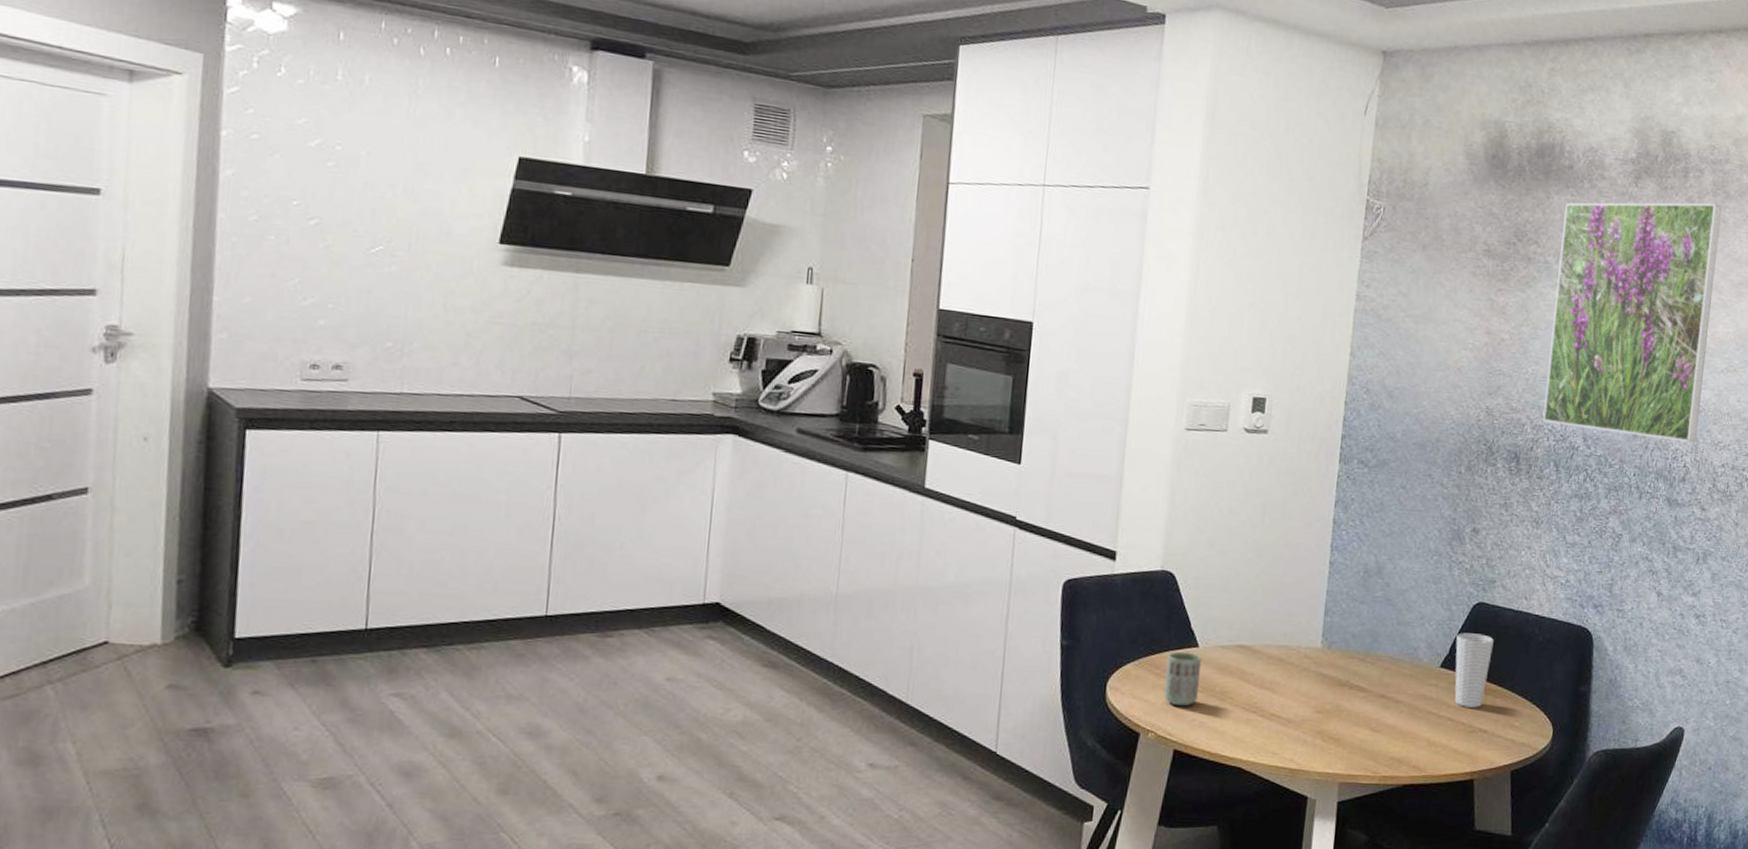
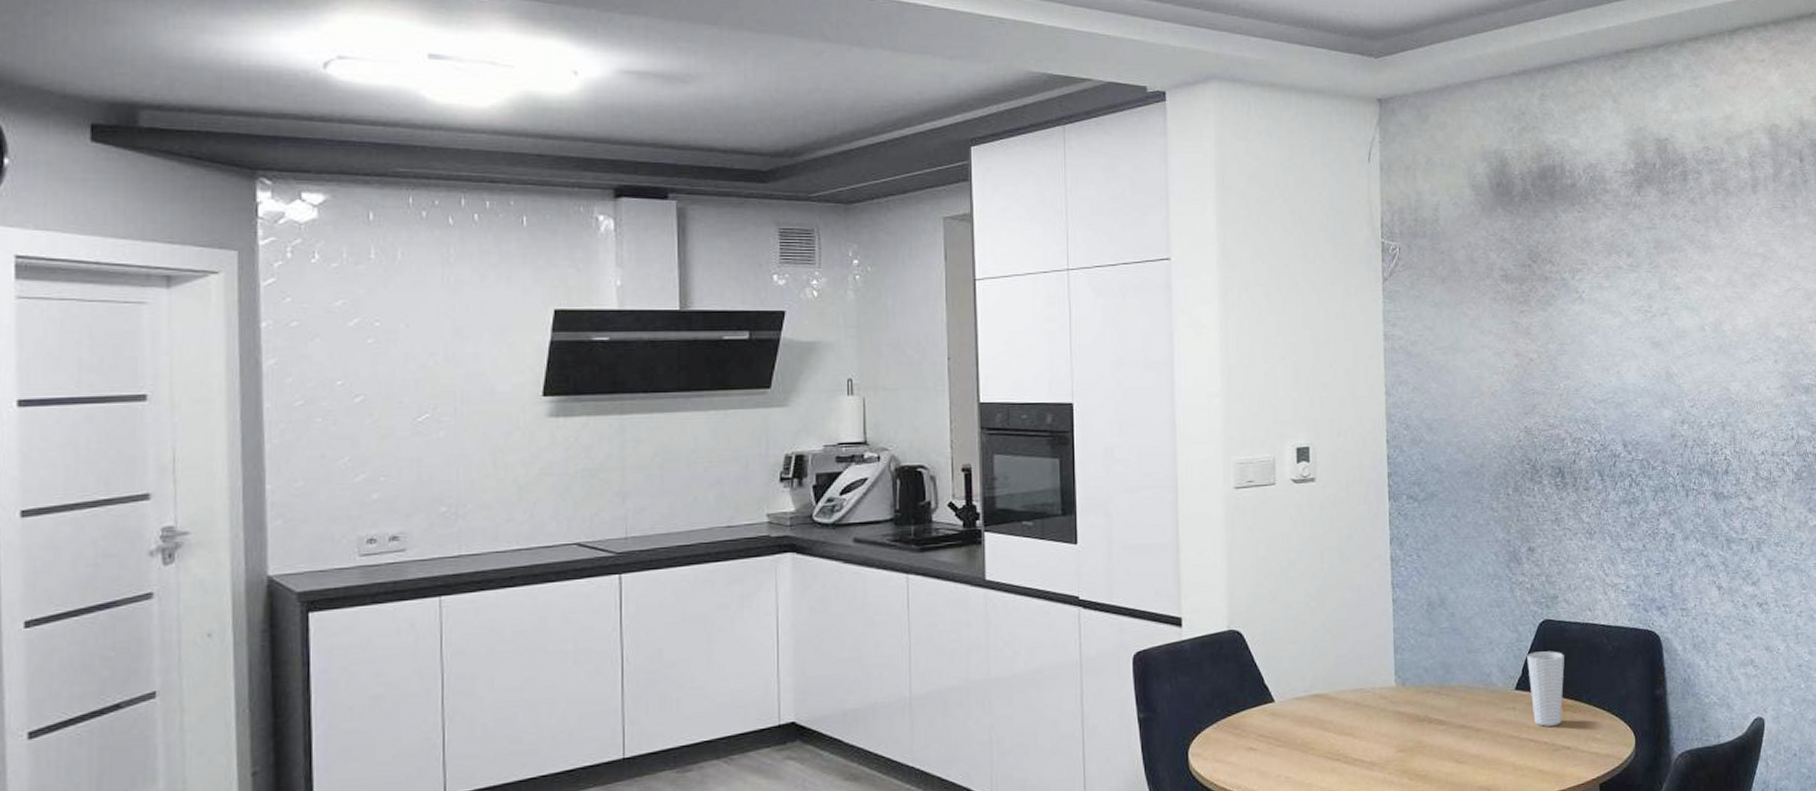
cup: present [1164,651,1203,707] -> none [1245,709,1280,764]
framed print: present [1543,202,1722,443] -> none [1574,201,1733,436]

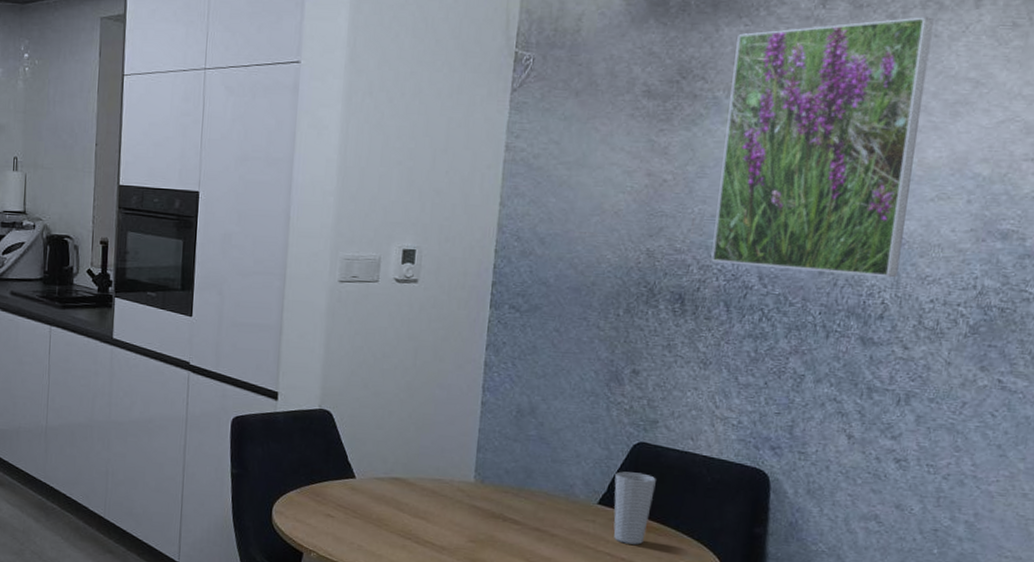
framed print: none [1574,201,1733,436] -> present [711,17,934,278]

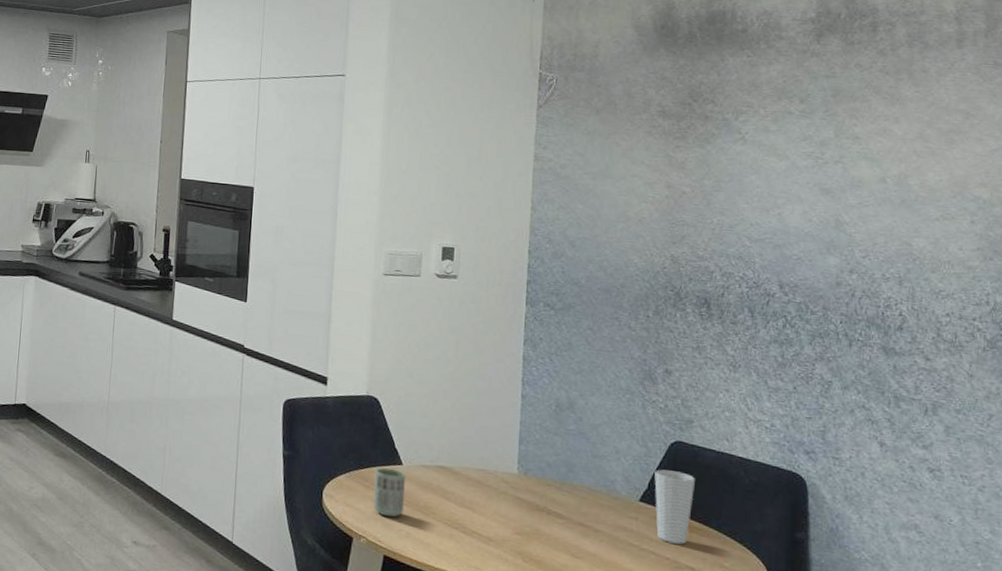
cup: none [324,481,359,531] -> present [373,467,407,517]
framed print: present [711,17,934,278] -> none [733,54,921,291]

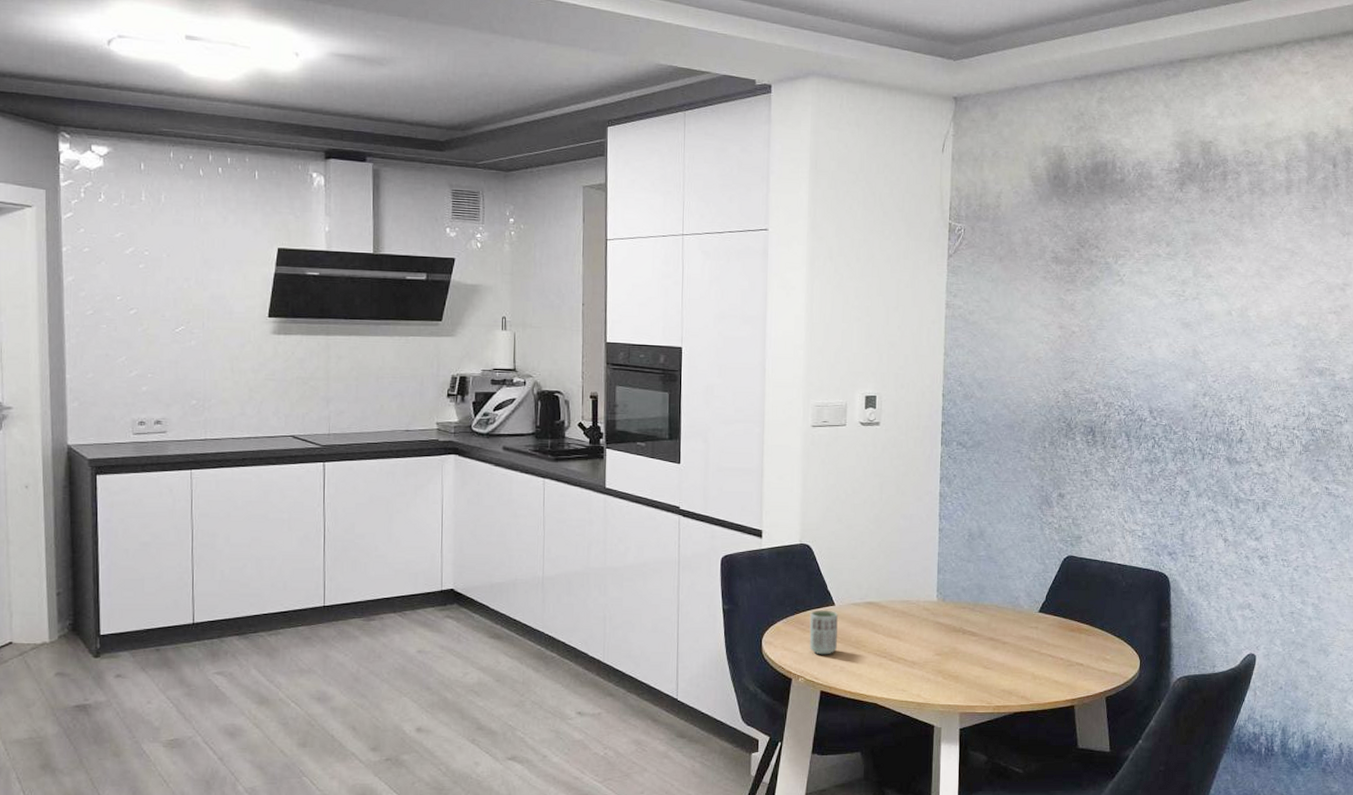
cup: present [654,469,695,545] -> none [1051,582,1083,645]

